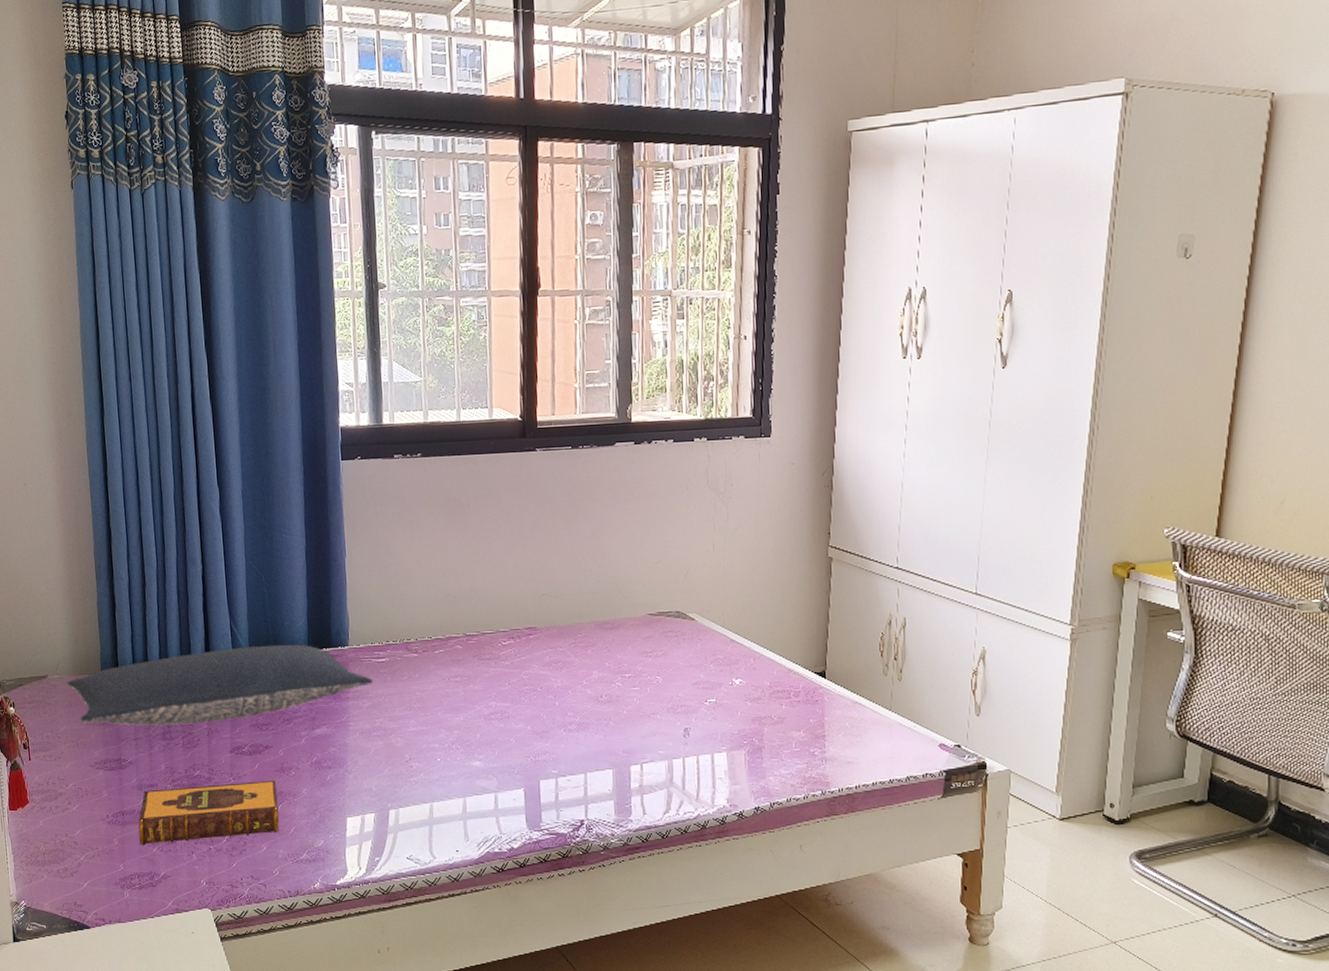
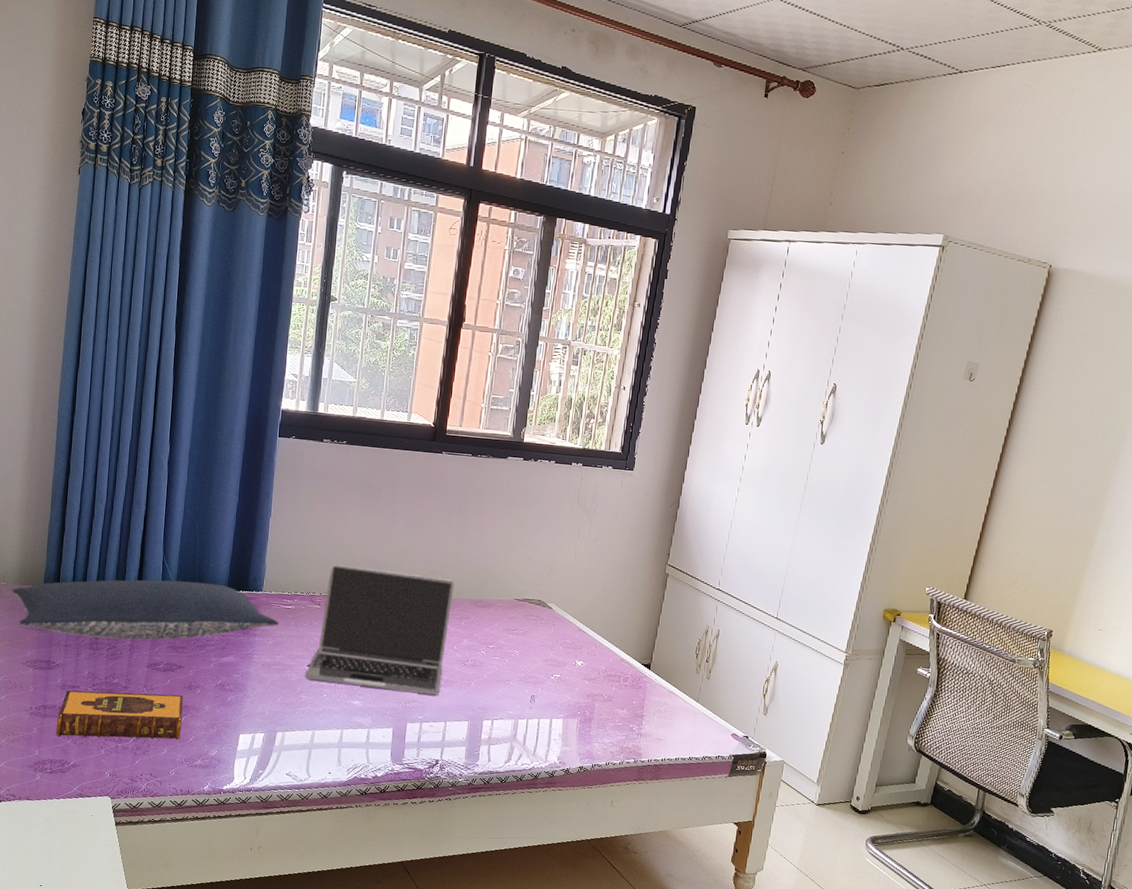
laptop: none [412,600,573,744] -> present [305,563,455,695]

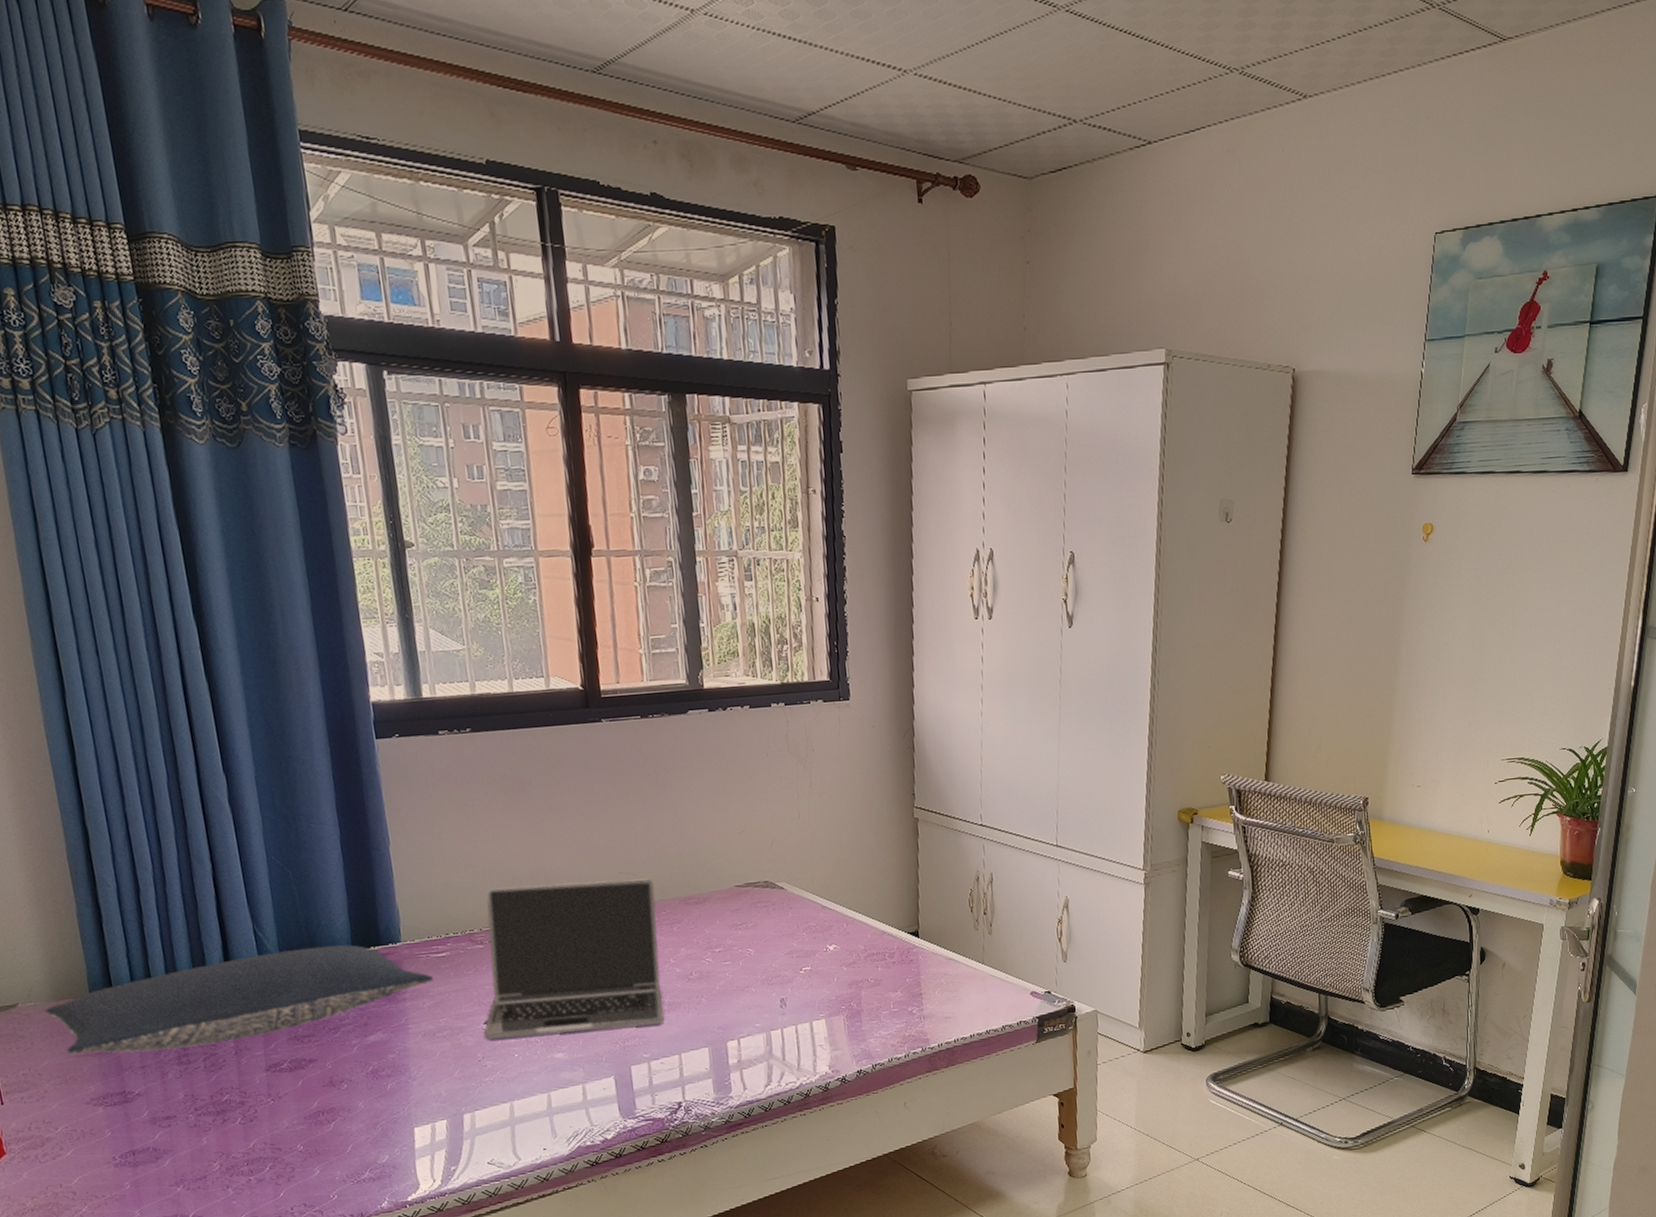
hardback book: present [56,690,183,740] -> none [154,1096,334,1187]

